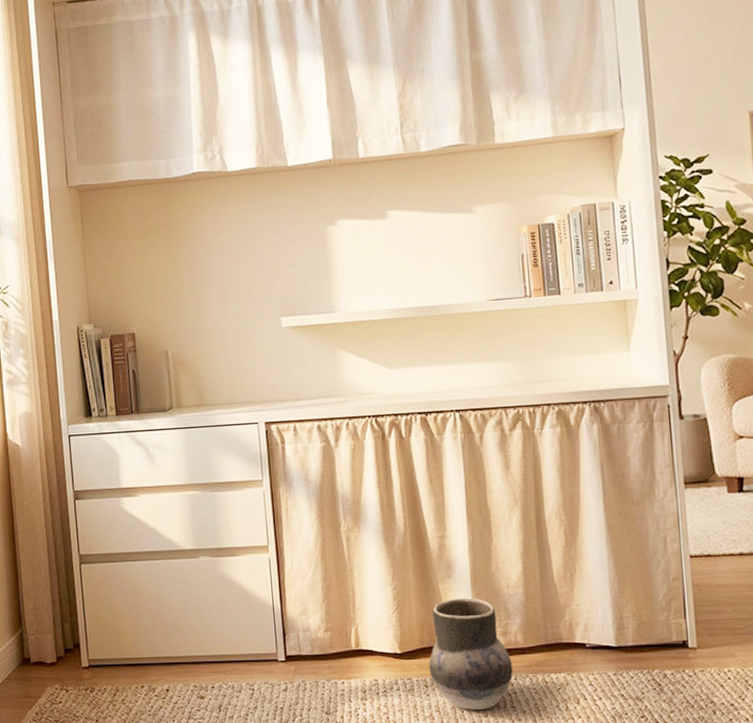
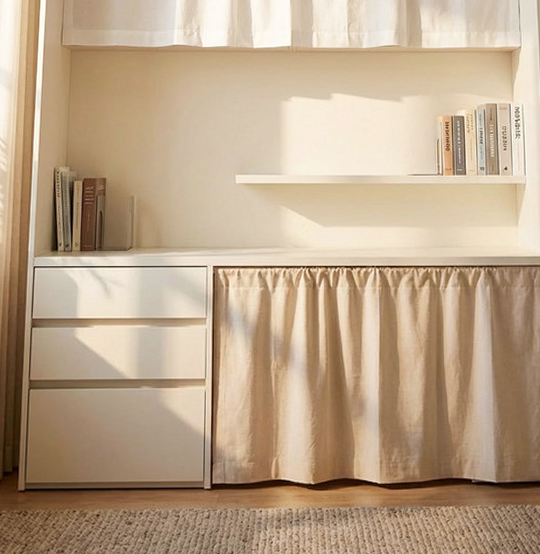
ceramic jug: present [429,597,513,710] -> none [338,434,410,539]

